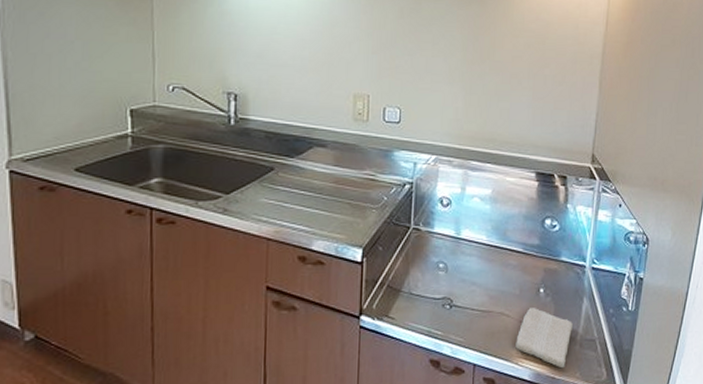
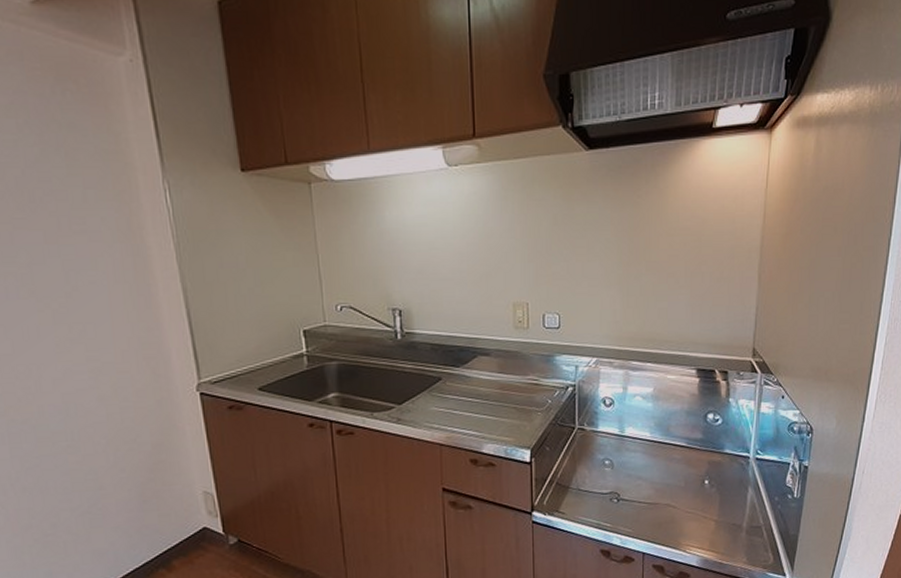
washcloth: present [515,308,573,369] -> none [683,498,738,554]

